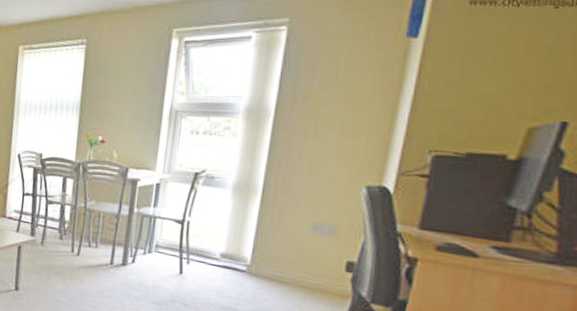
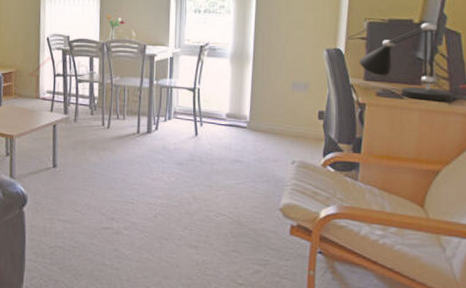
desk lamp: none [414,160,564,270] -> present [359,23,454,103]

